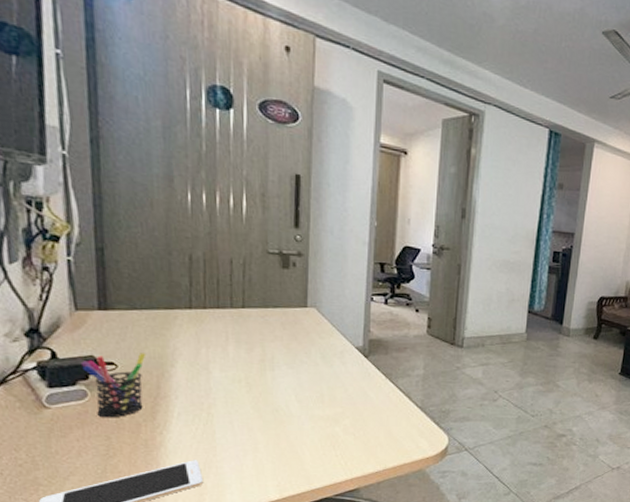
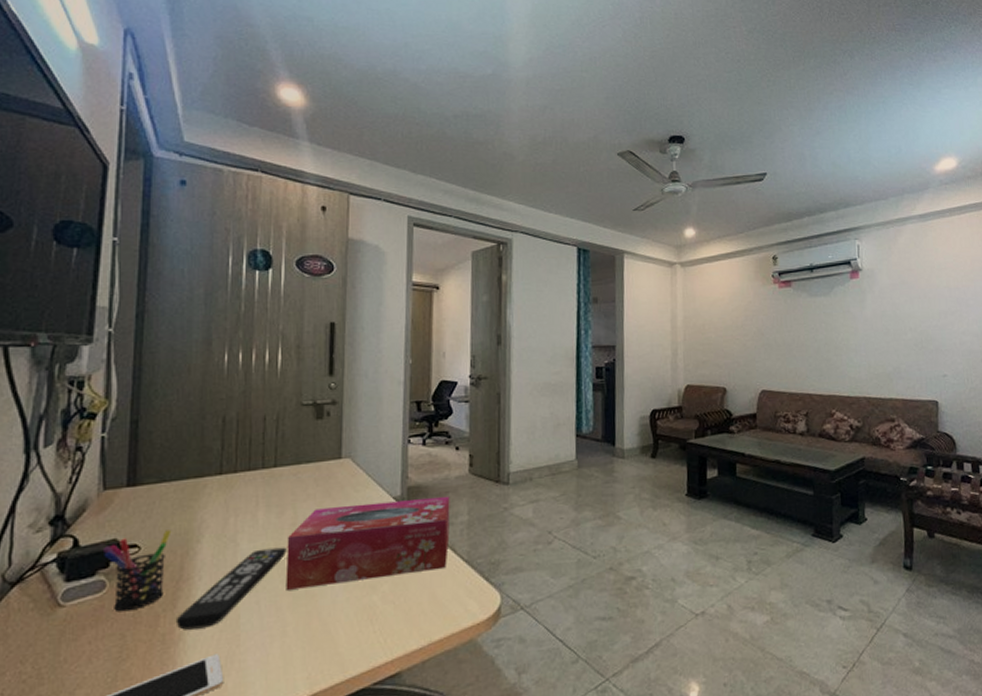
remote control: none [156,378,257,438] -> present [175,547,287,630]
tissue box: none [256,349,408,415] -> present [285,496,450,590]

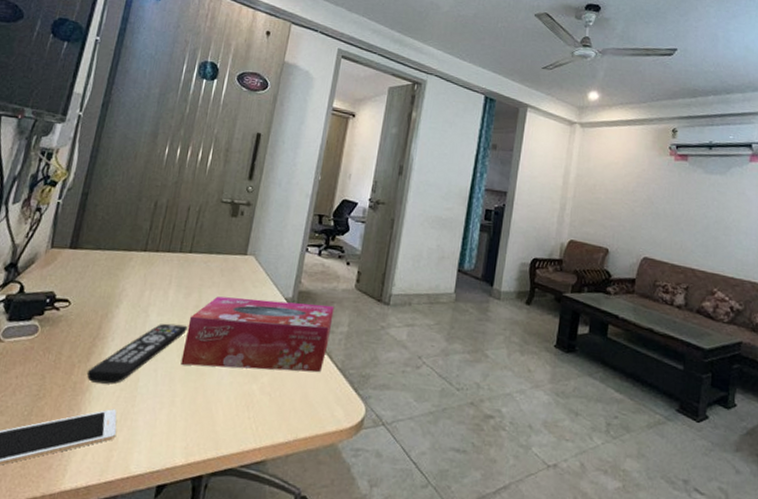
pen holder: present [102,530,172,612] -> none [40,292,98,357]

